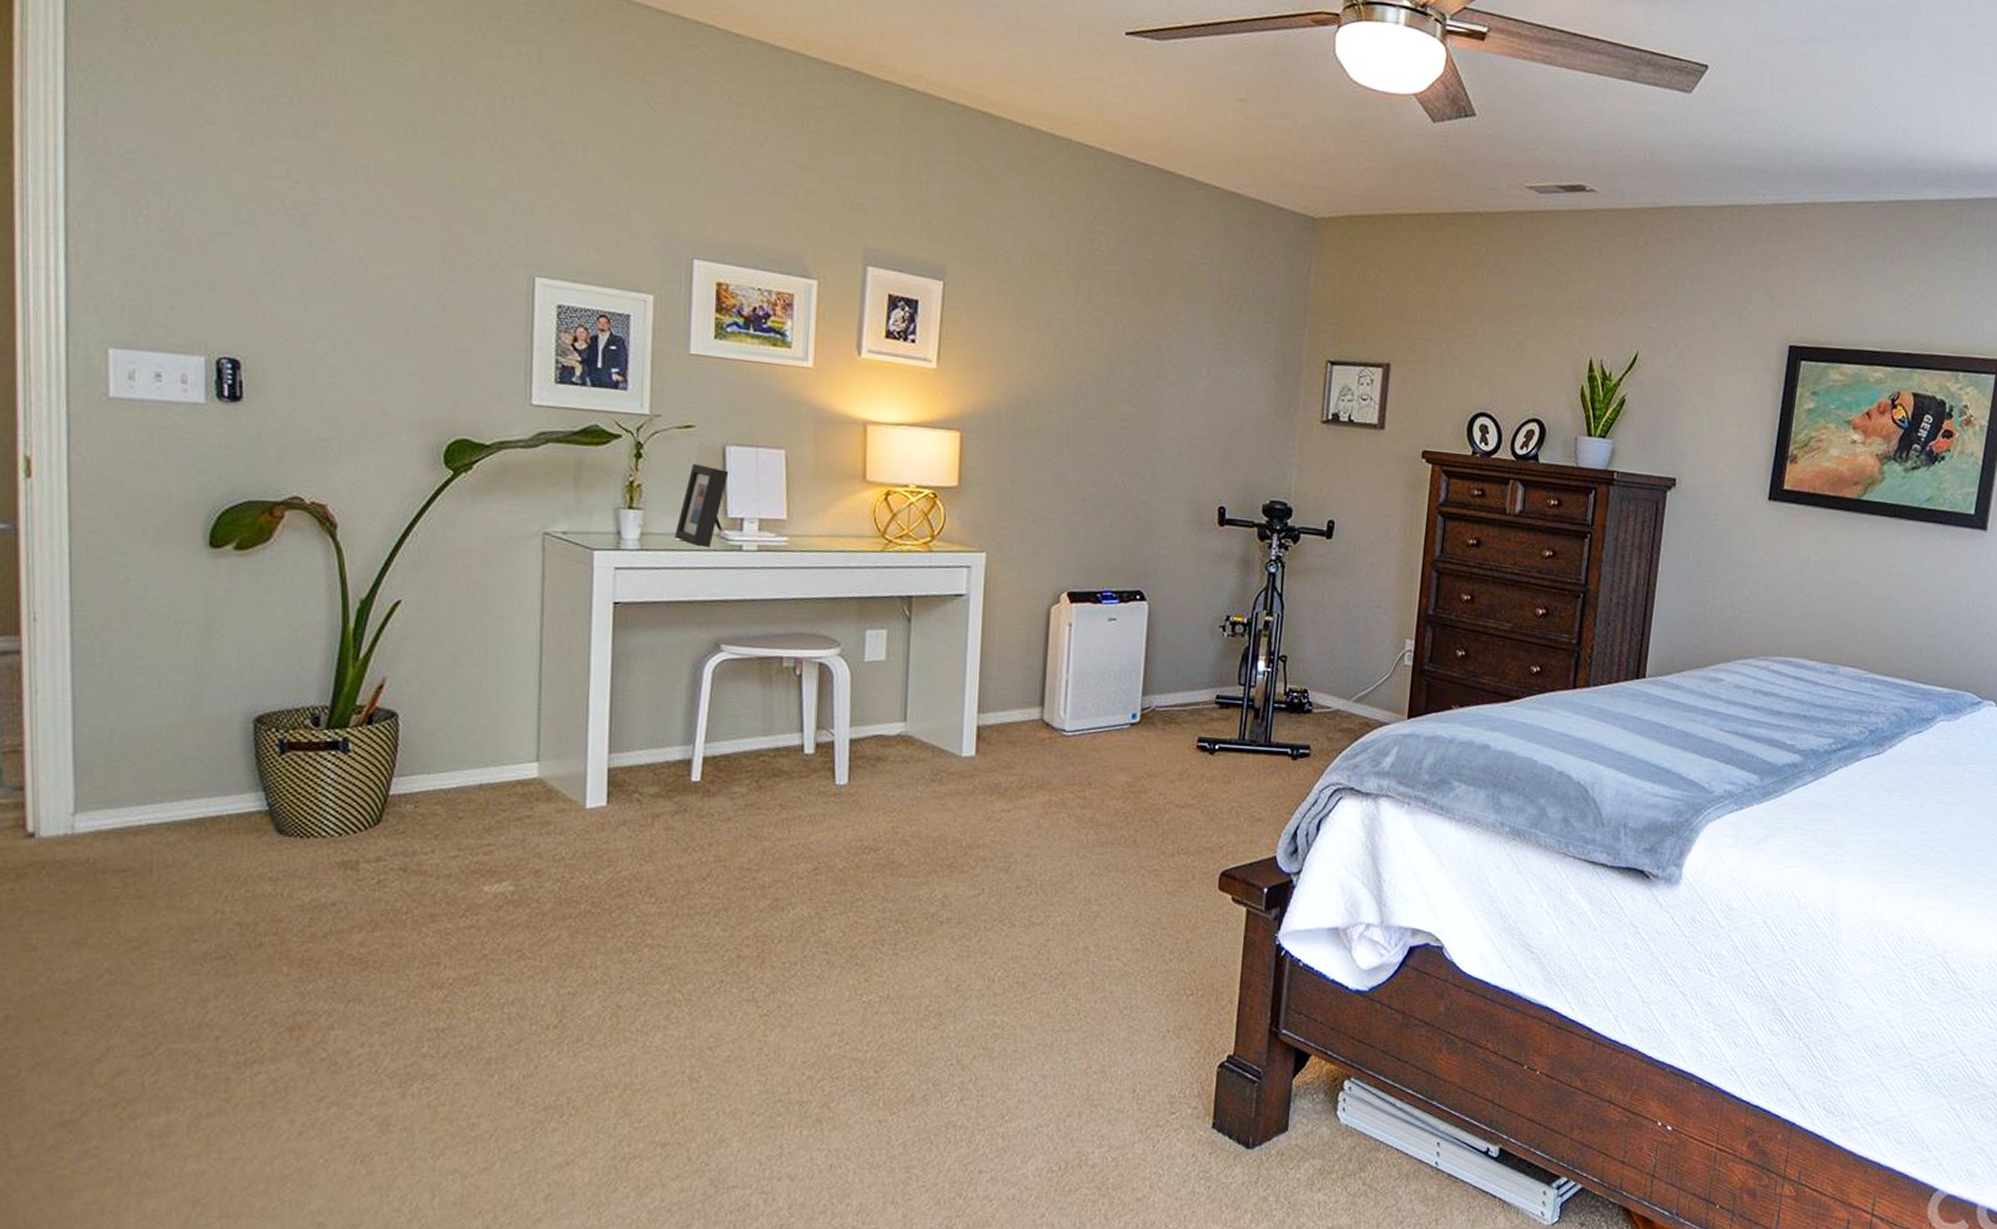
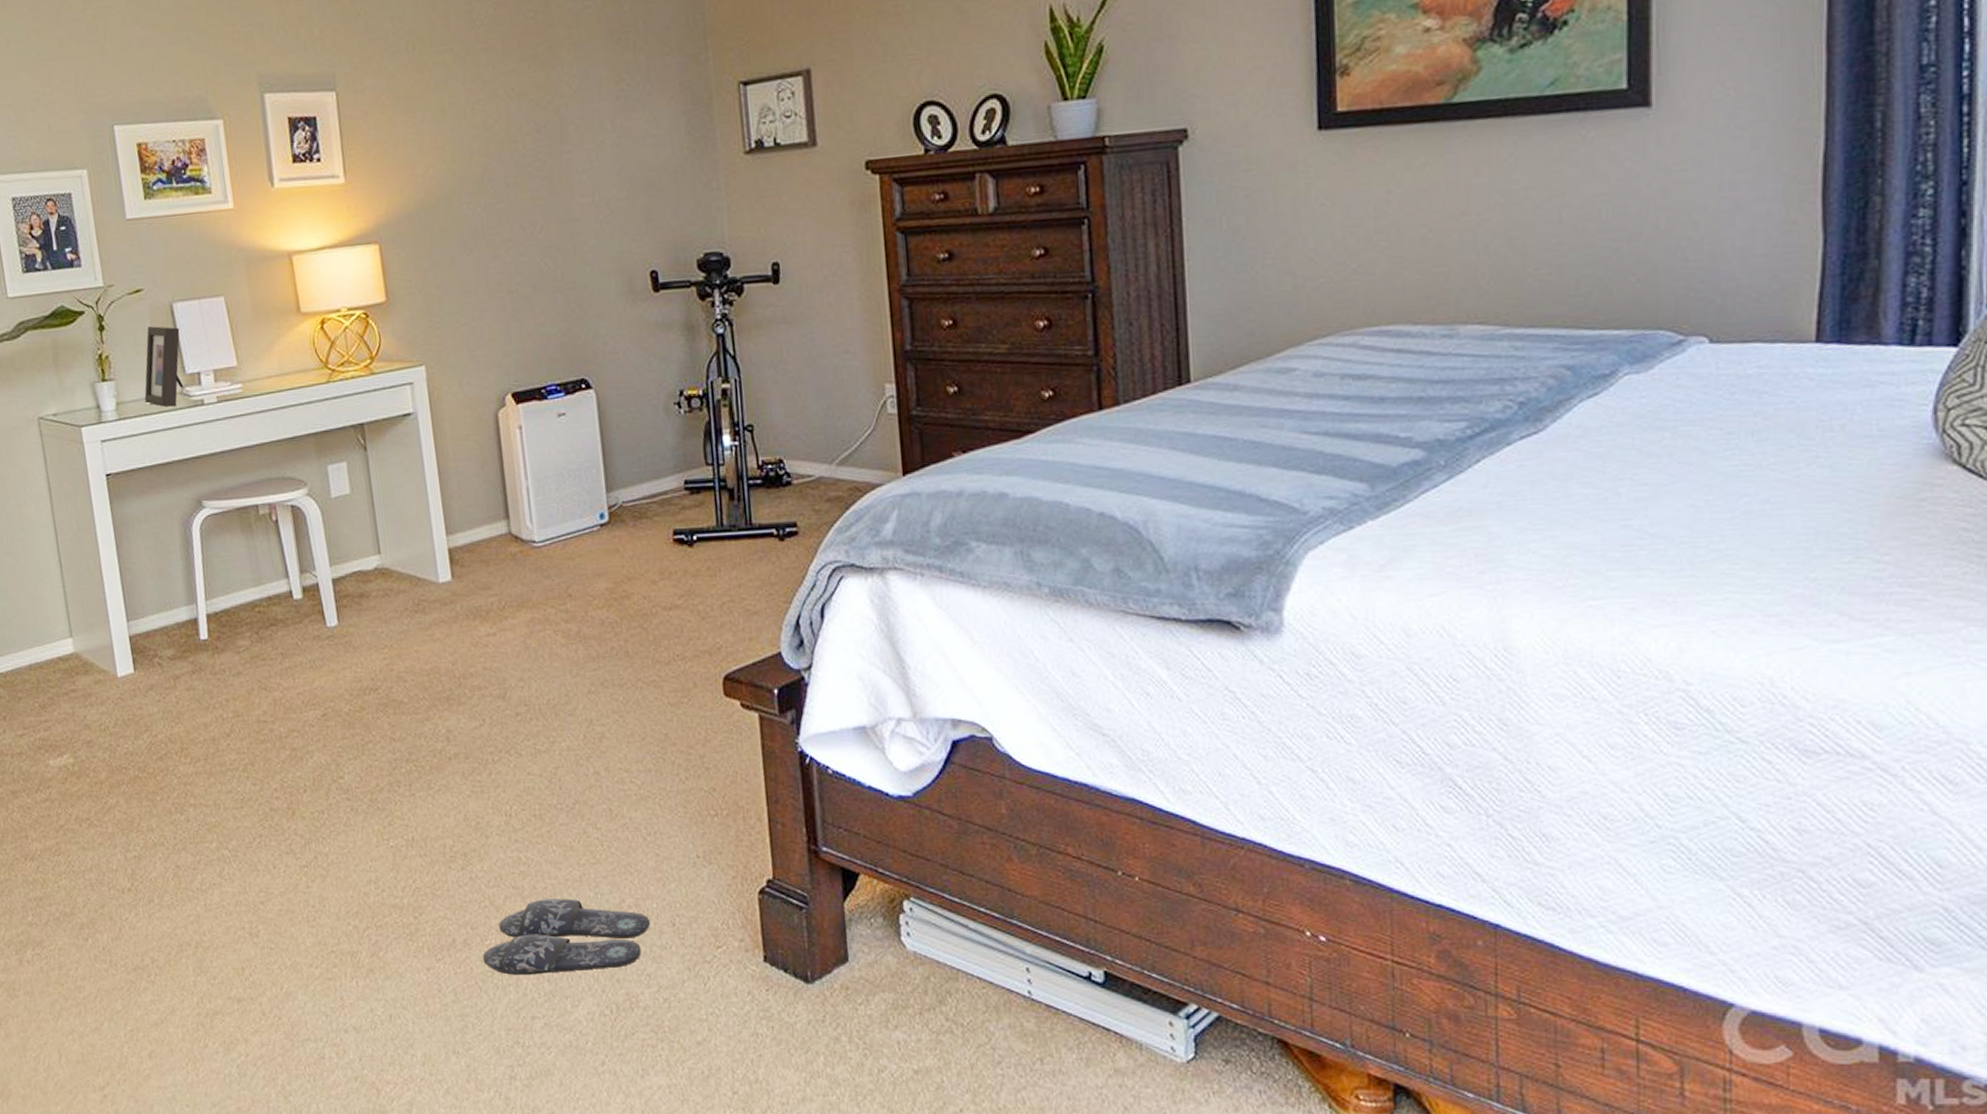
slippers: none [940,1061,1112,1132] -> present [483,899,650,975]

